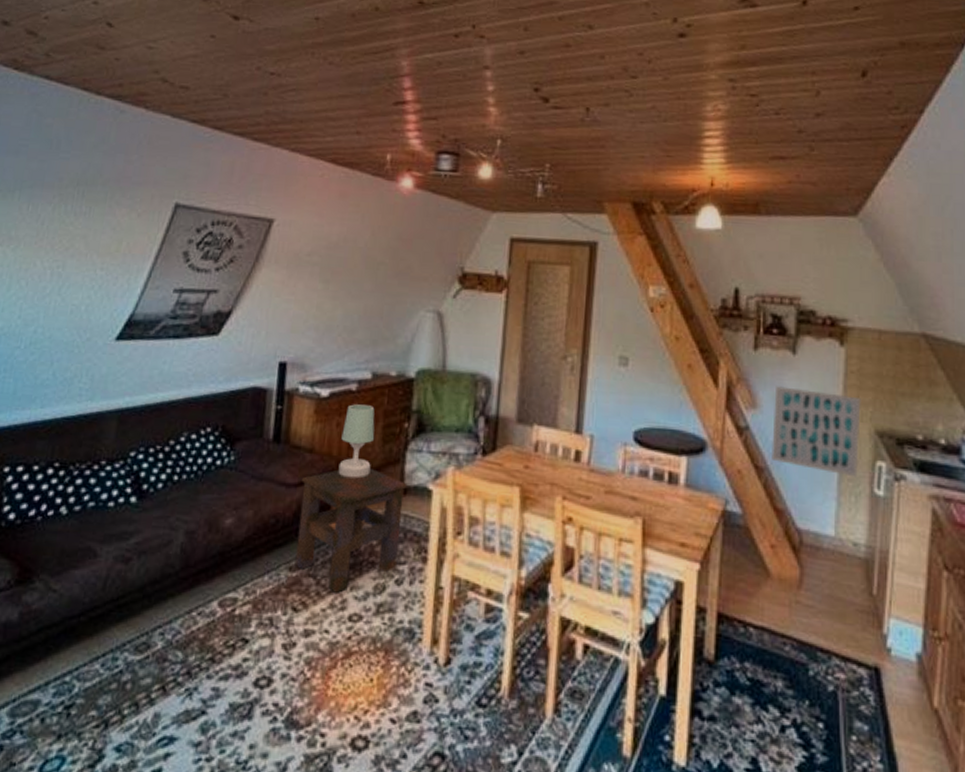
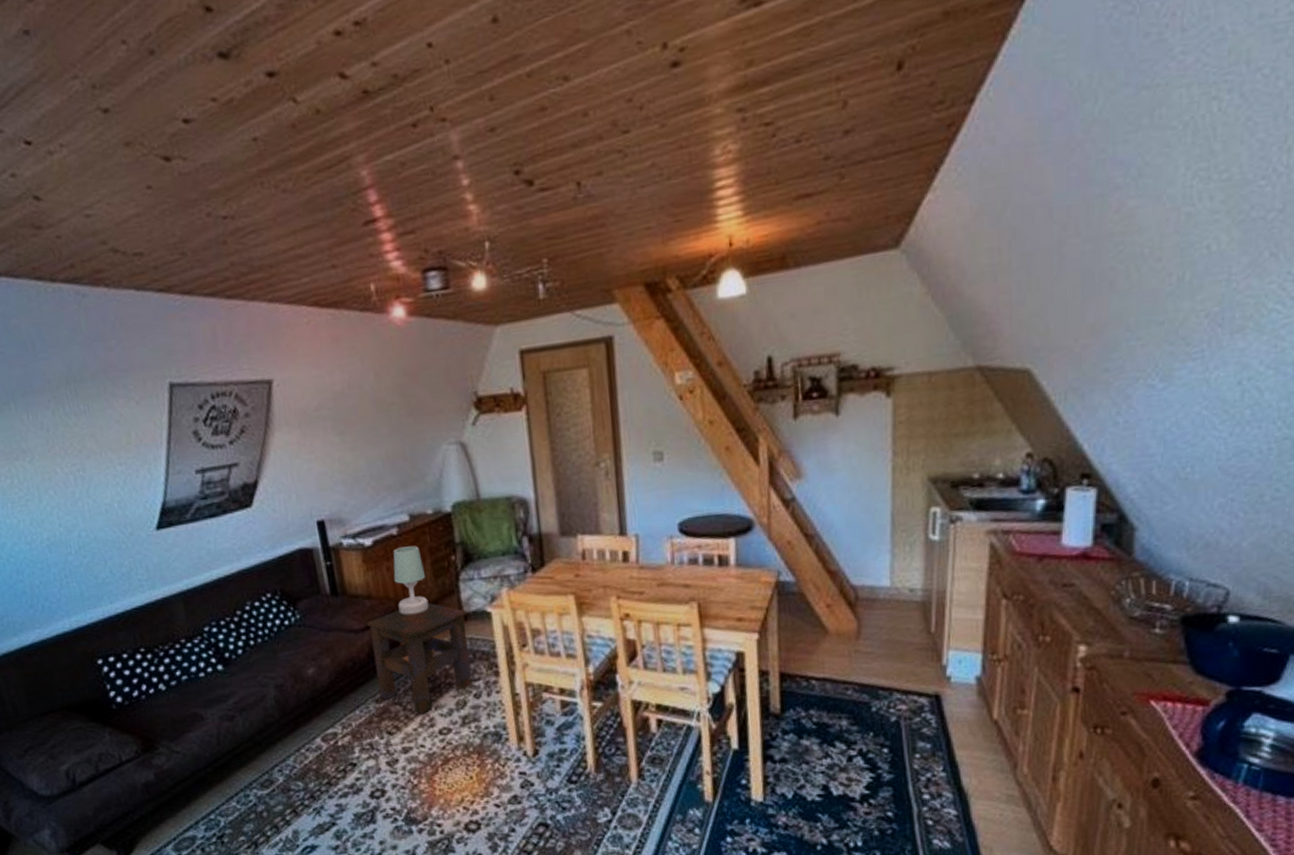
wall art: present [770,386,861,477] -> none [819,447,913,528]

